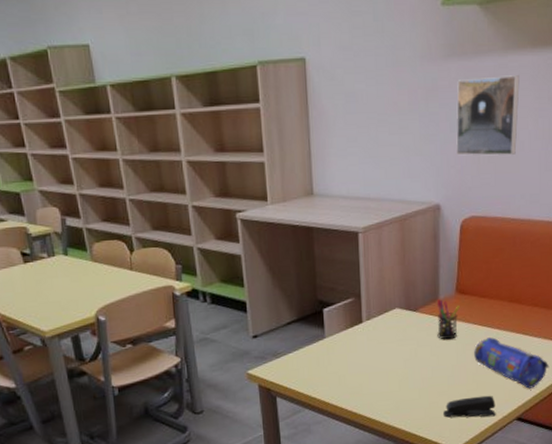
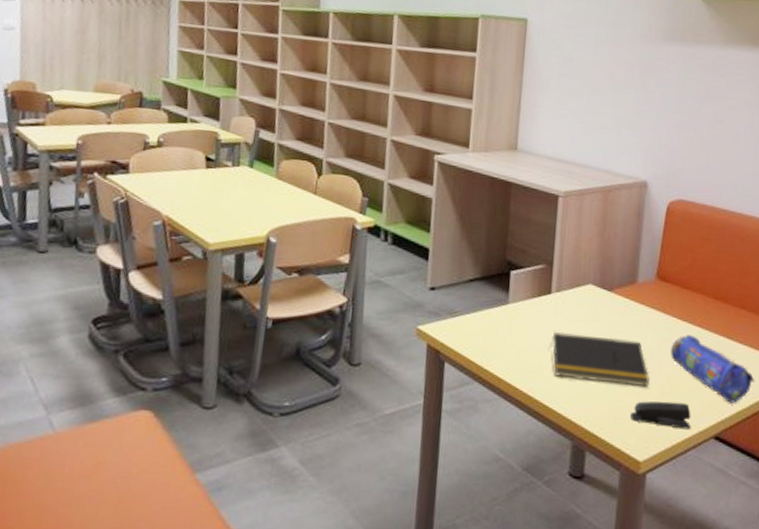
notepad: none [367,350,457,393] -> present [550,331,649,387]
pen holder: present [437,299,460,340] -> none [632,282,659,330]
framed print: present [456,75,520,156] -> none [669,63,738,146]

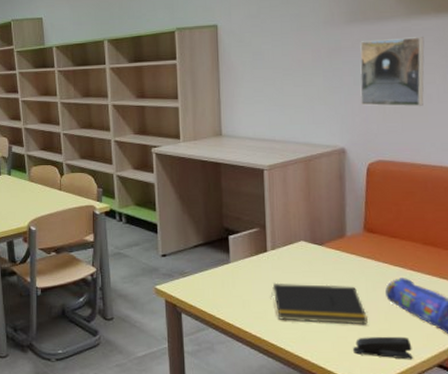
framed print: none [669,63,738,146] -> present [360,37,425,107]

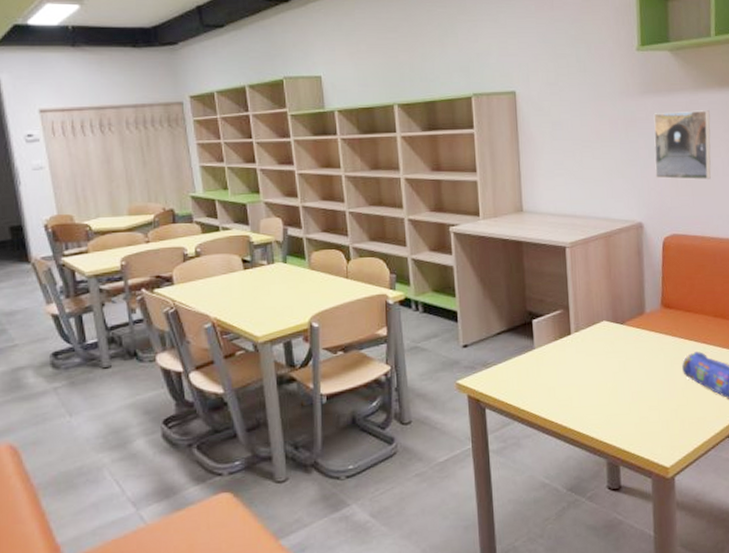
notepad: present [271,282,368,325] -> none [576,364,667,407]
stapler: present [353,336,413,360] -> none [654,411,708,434]

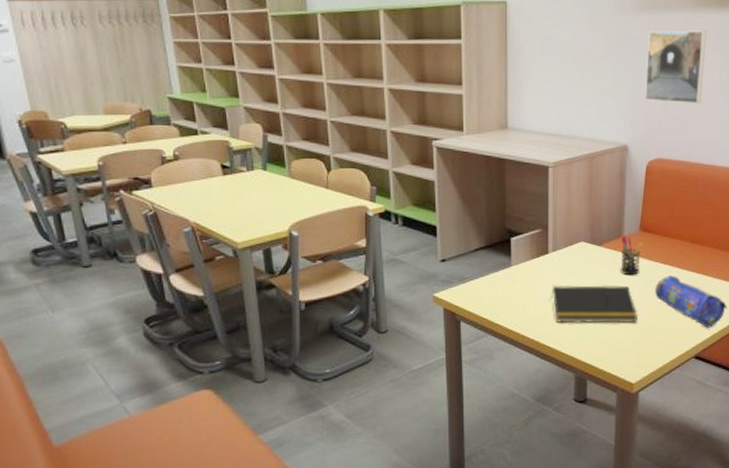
notepad: none [576,364,667,407] -> present [550,285,638,324]
pen holder: none [644,313,666,353] -> present [620,236,643,275]

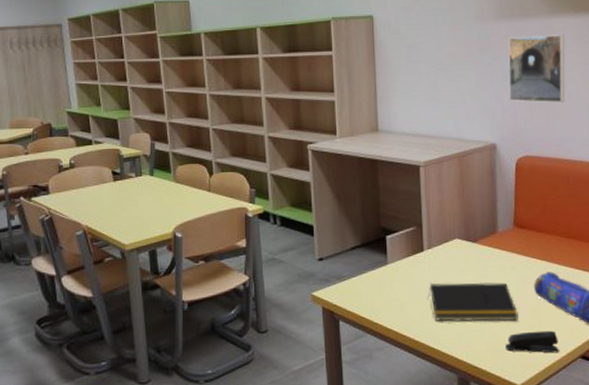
pen holder: present [620,236,643,275] -> none [496,232,518,272]
stapler: none [623,332,674,354] -> present [505,330,559,353]

